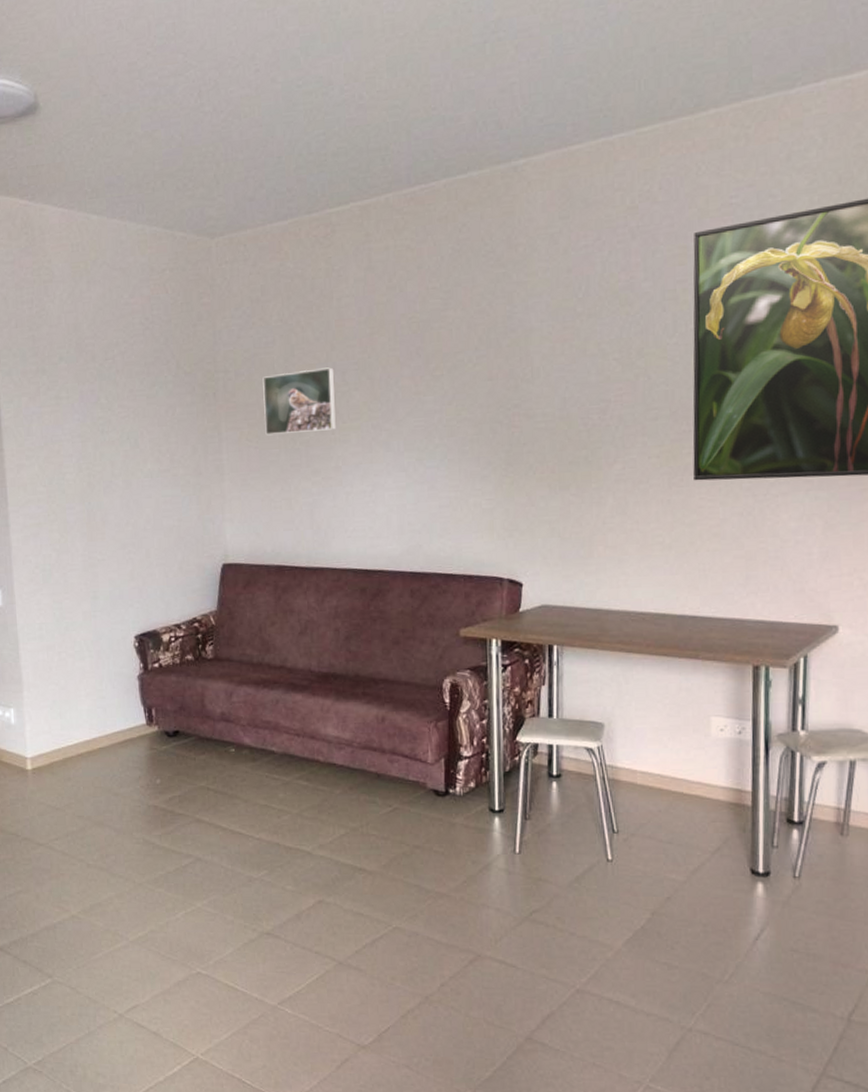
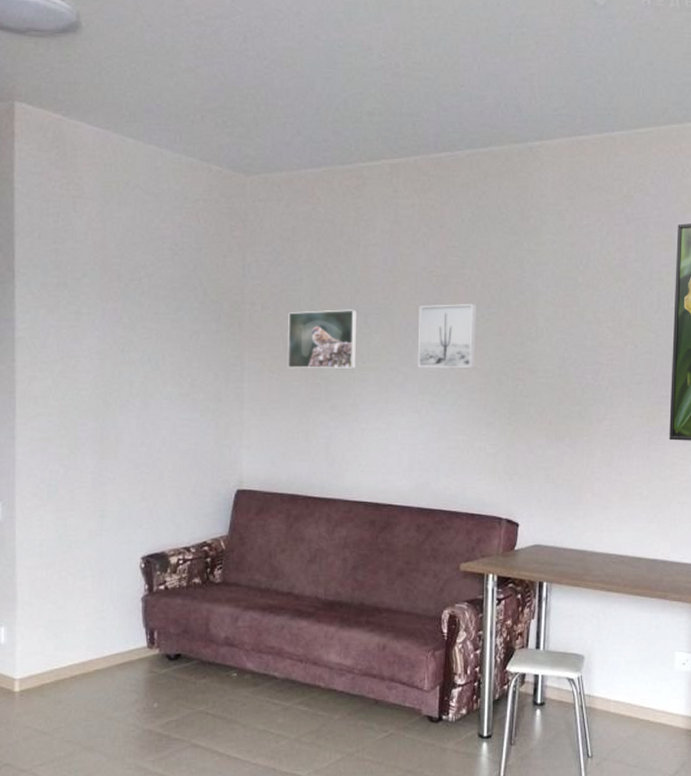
wall art: none [400,347,465,424] -> present [417,303,477,369]

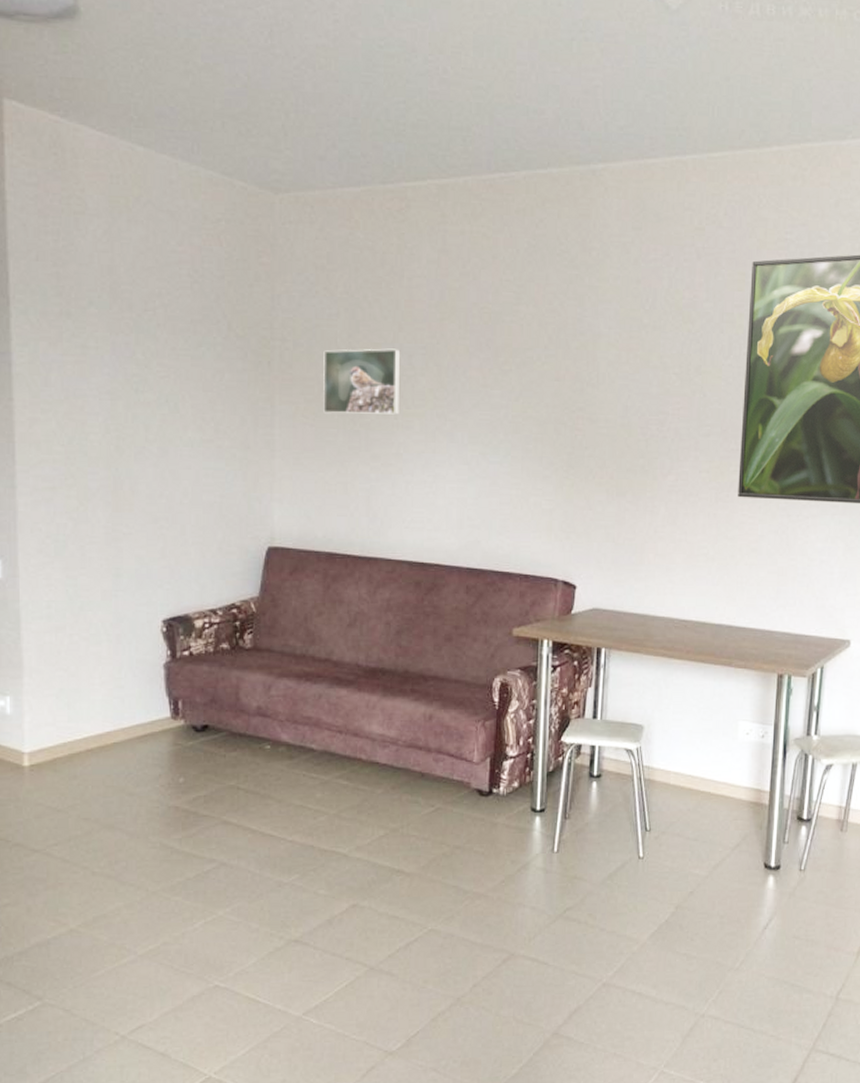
wall art: present [417,303,477,369] -> none [467,344,532,417]

